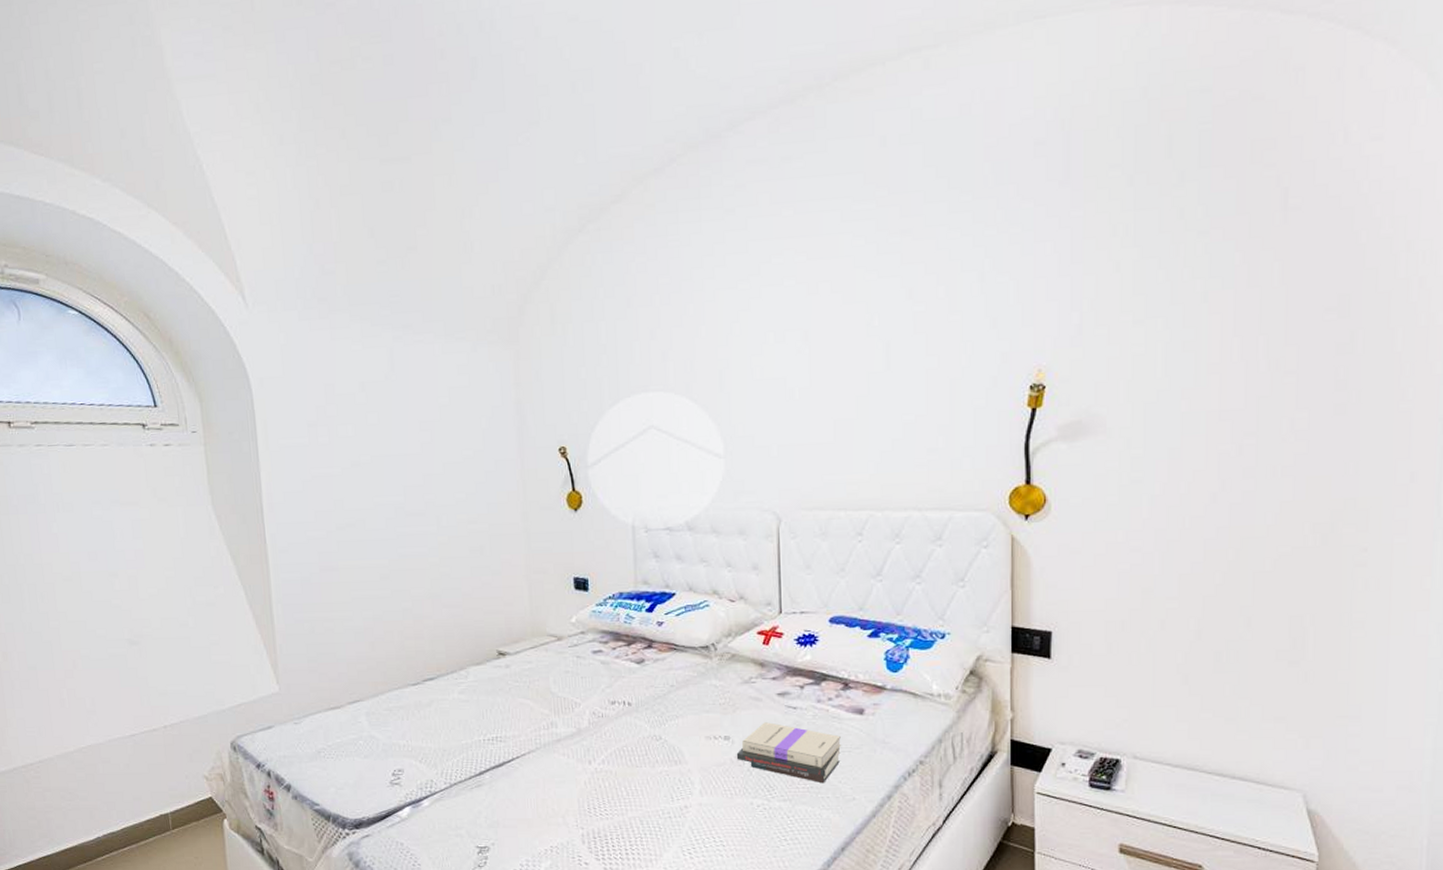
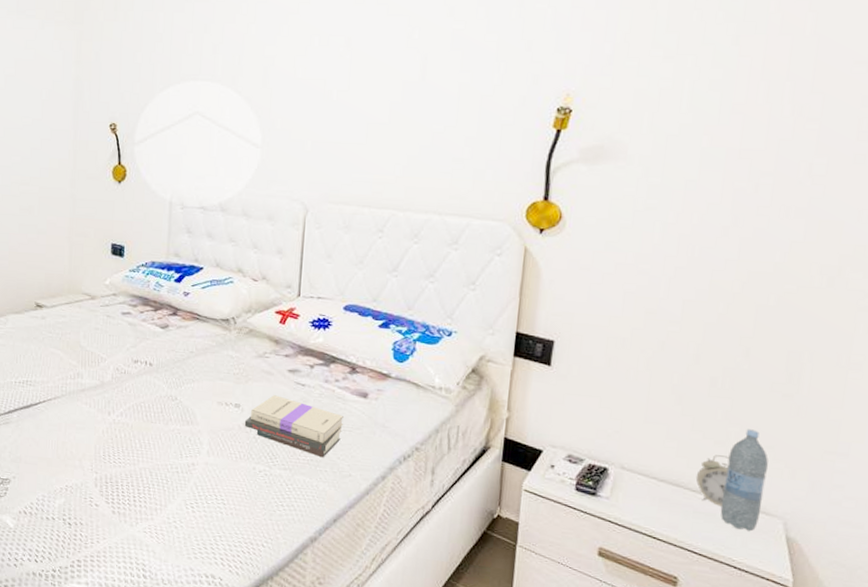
alarm clock: none [1210,732,1242,786] -> present [695,455,730,506]
water bottle: none [1238,702,1281,809] -> present [720,429,769,532]

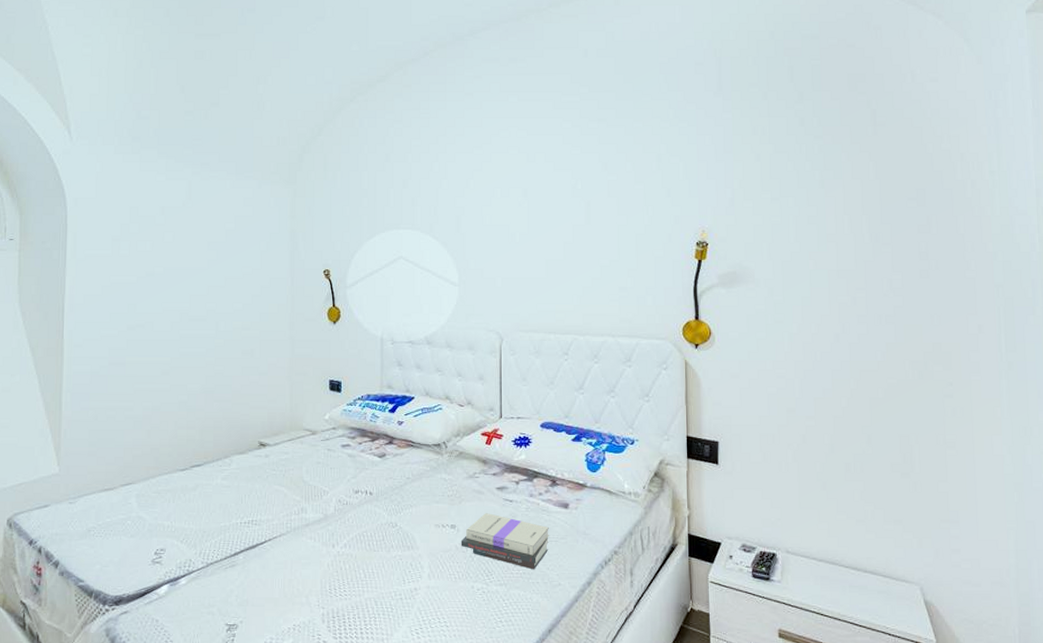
alarm clock: present [695,455,730,506] -> none [846,532,871,579]
water bottle: present [720,429,769,532] -> none [869,506,902,599]

